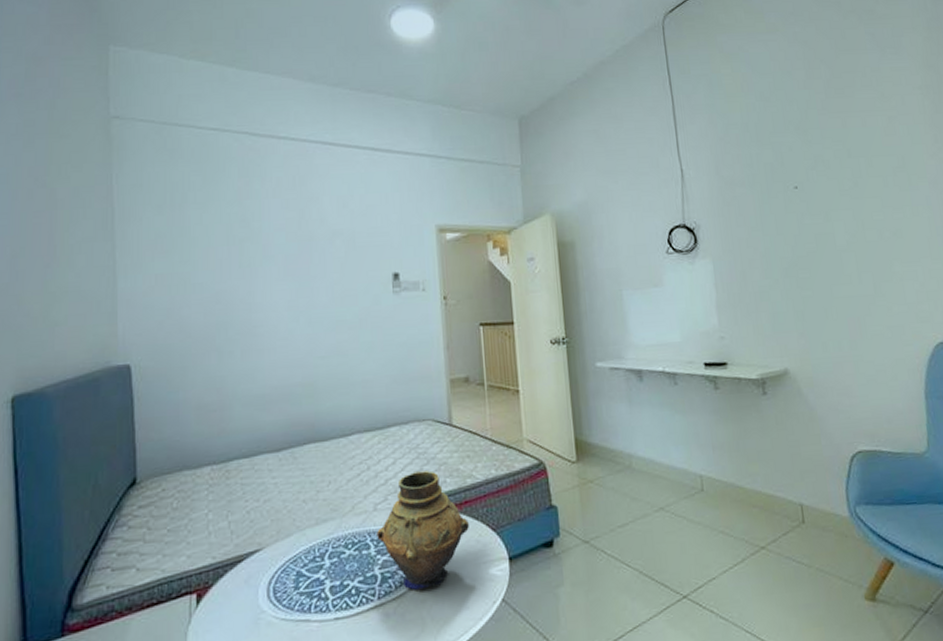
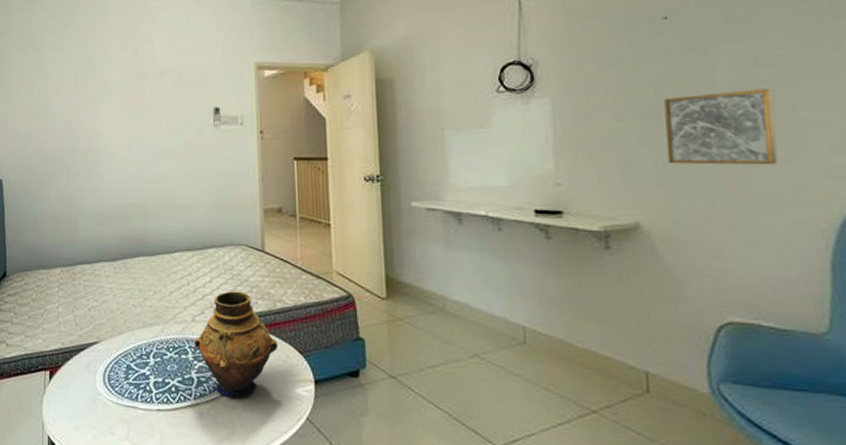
wall art: none [799,248,884,315] -> present [664,89,778,165]

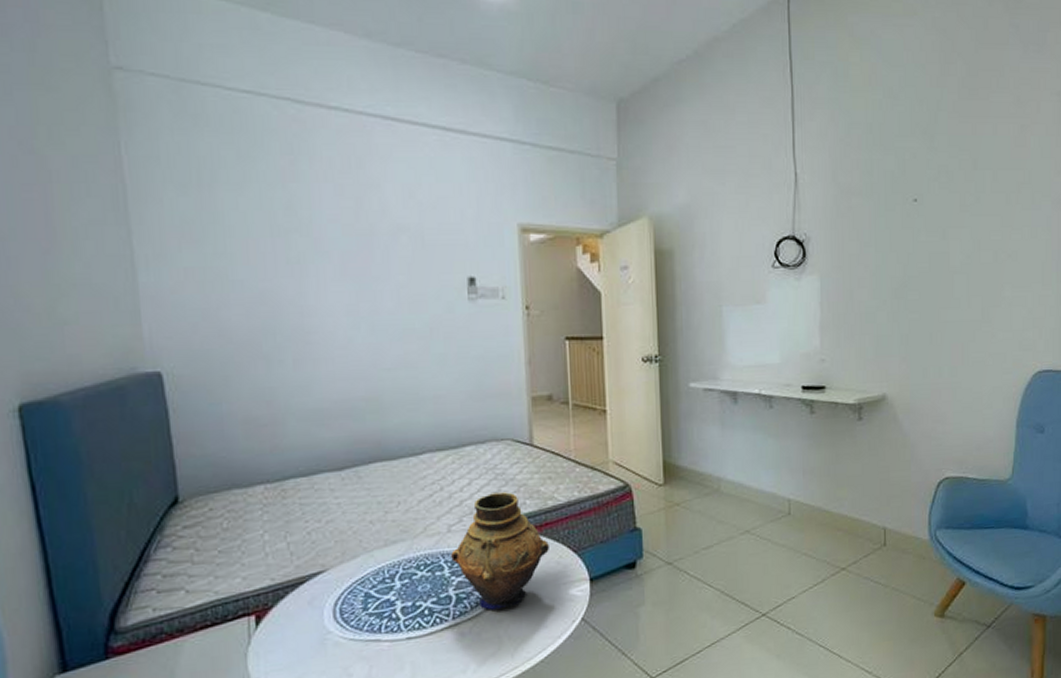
wall art: present [664,89,778,165] -> none [910,271,989,340]

